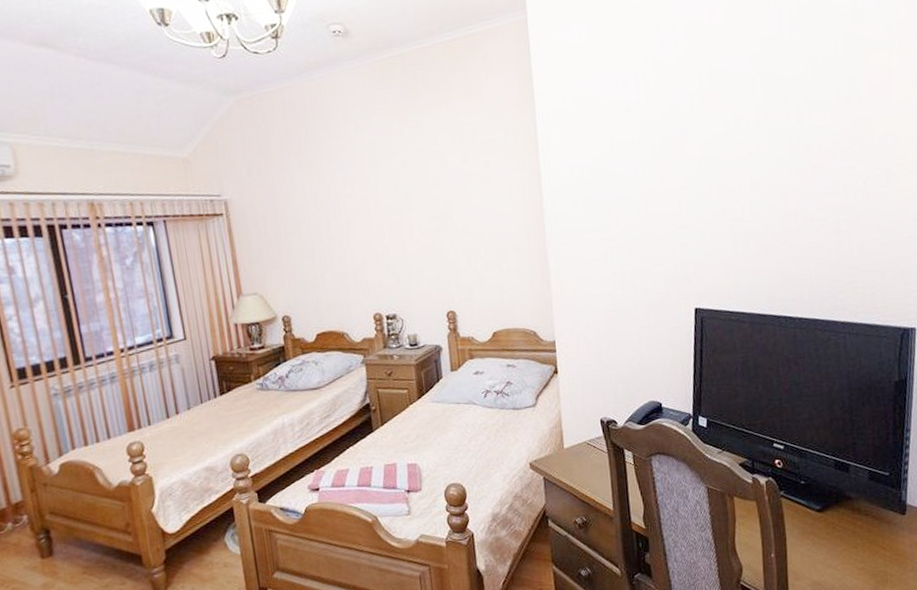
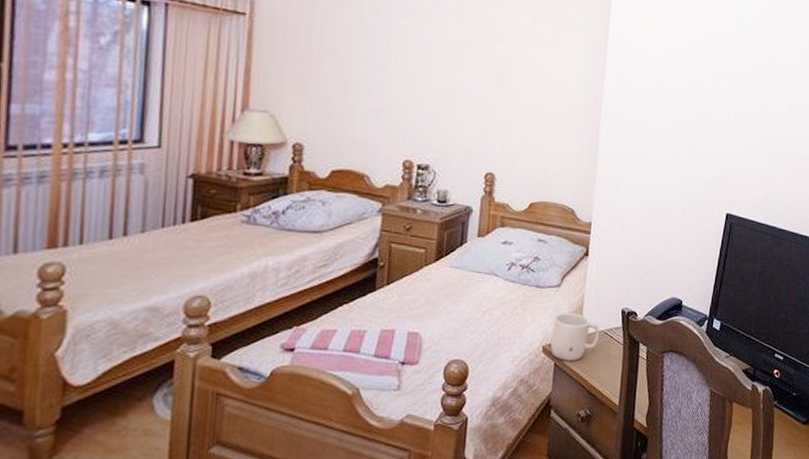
mug: none [534,429,583,474] -> present [550,313,600,361]

